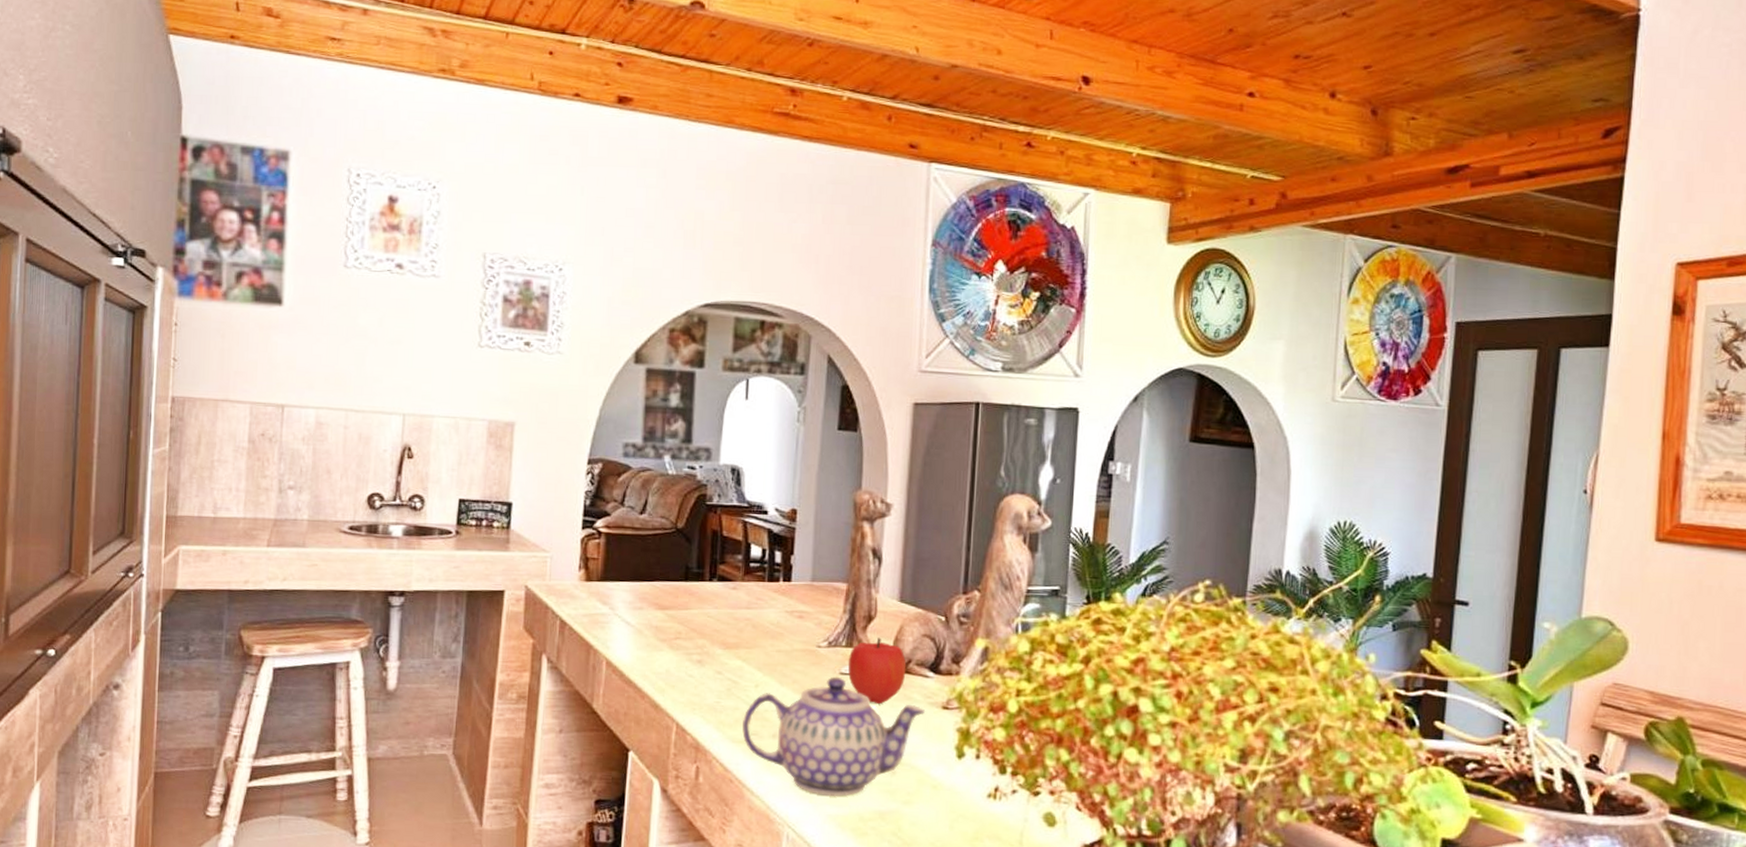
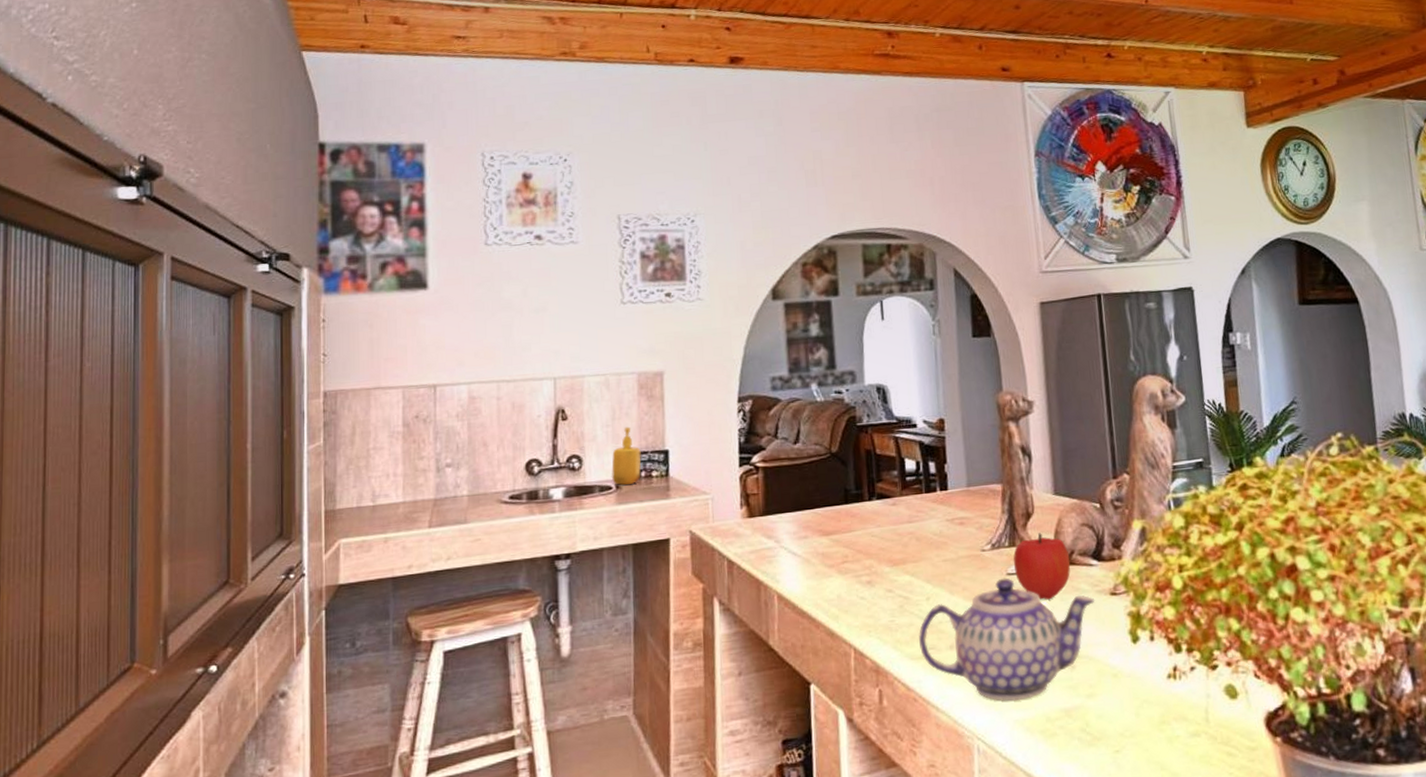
soap dispenser: none [453,473,484,532] -> present [612,426,641,485]

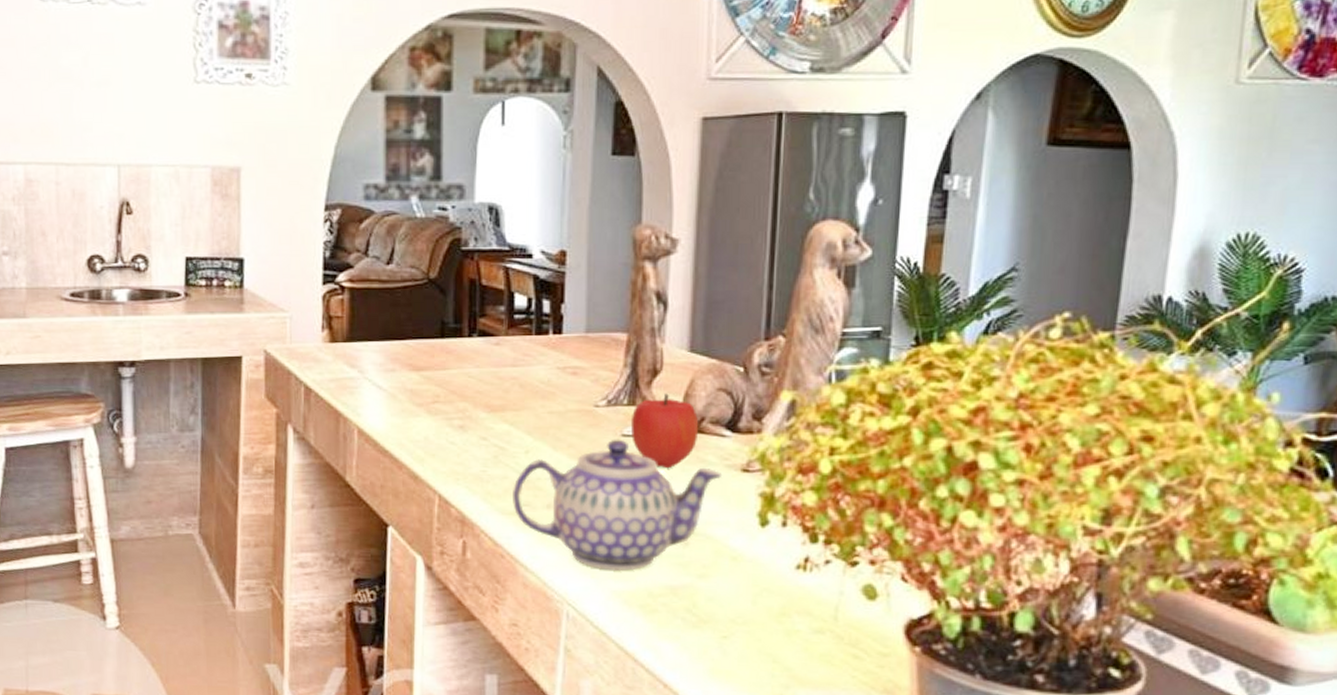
soap dispenser: present [612,426,641,485] -> none [180,228,213,294]

